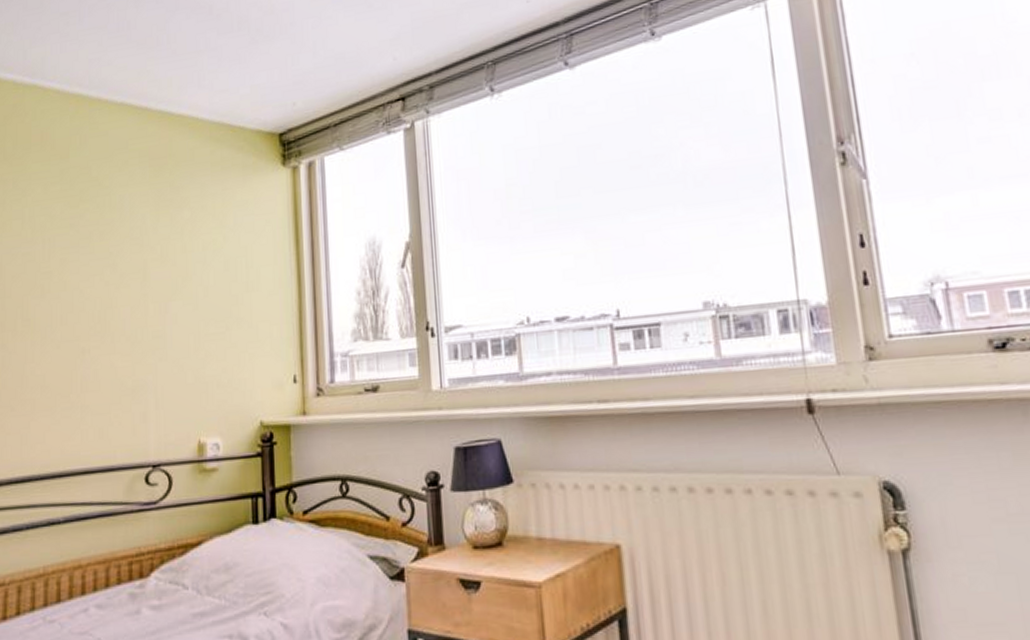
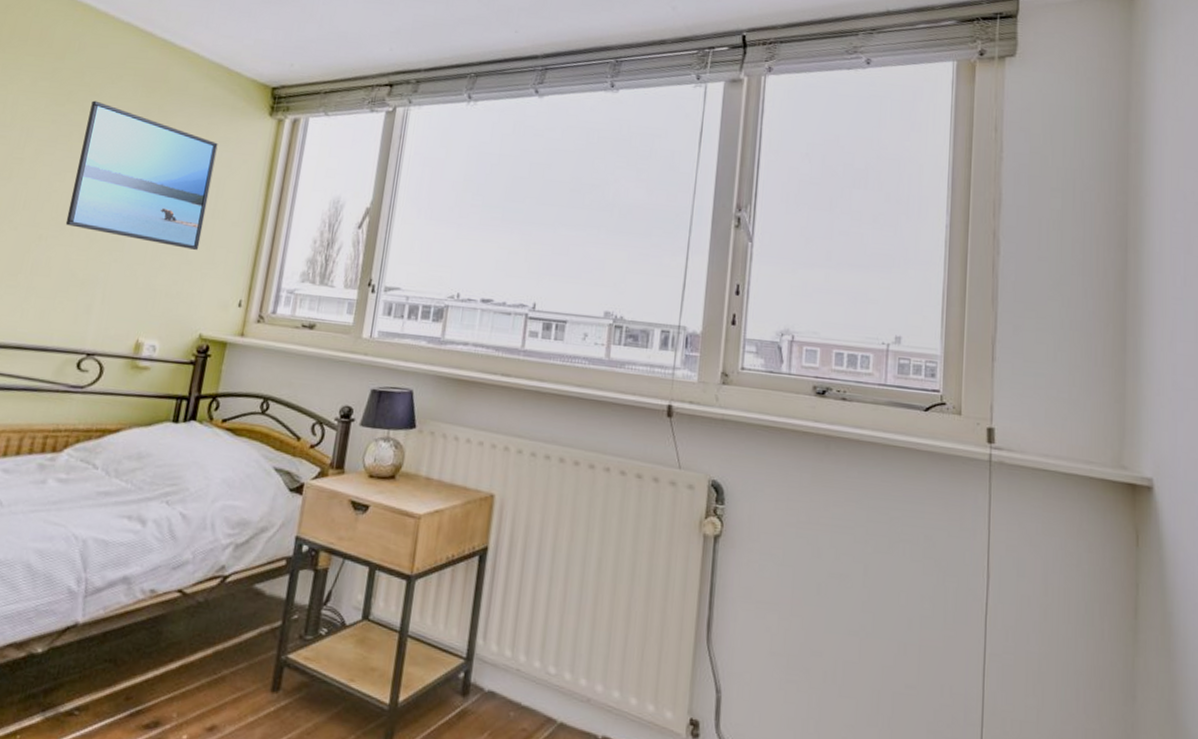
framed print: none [103,193,241,333] -> present [65,100,218,250]

